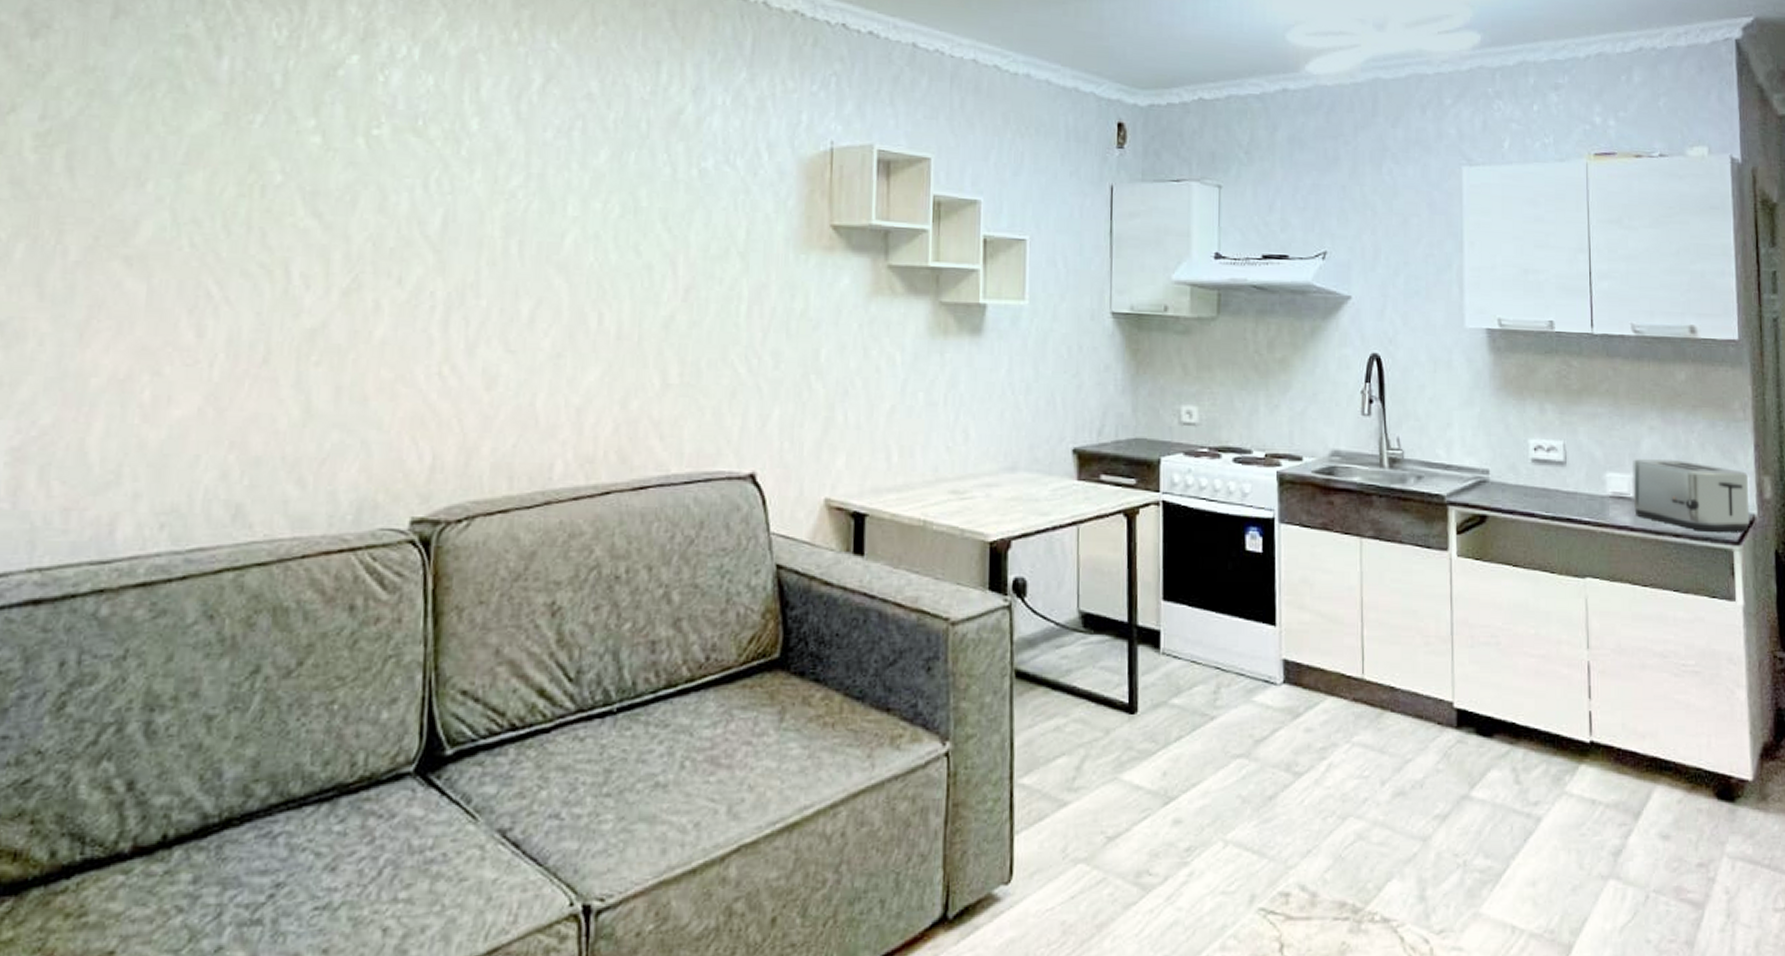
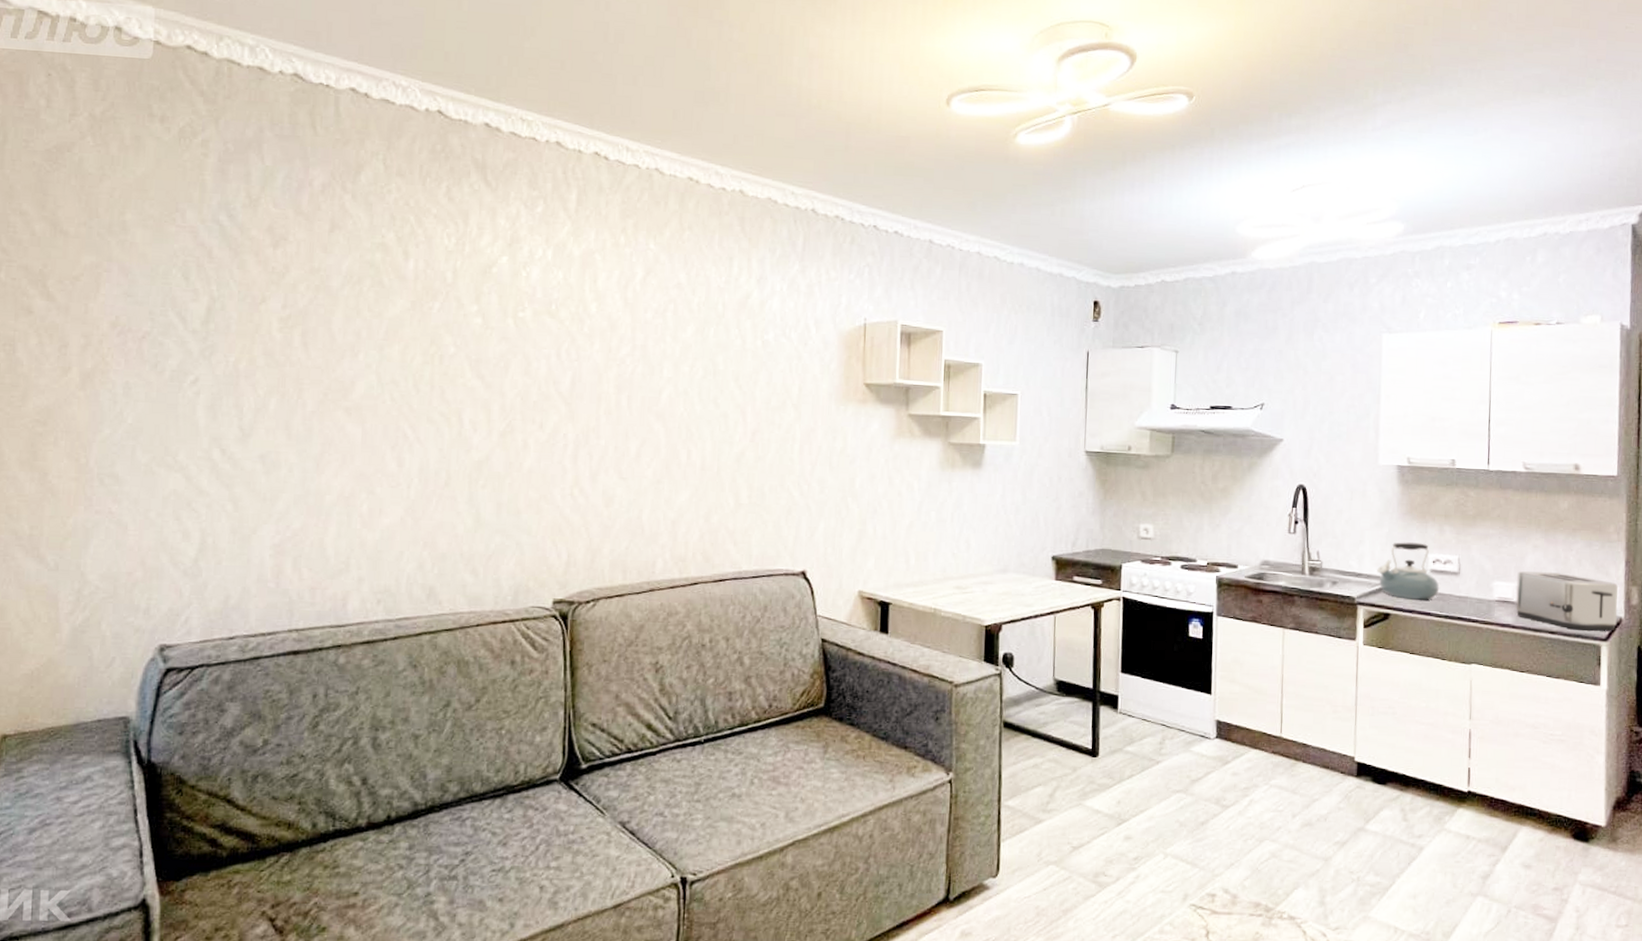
kettle: none [1469,424,1544,498] -> present [1377,542,1440,600]

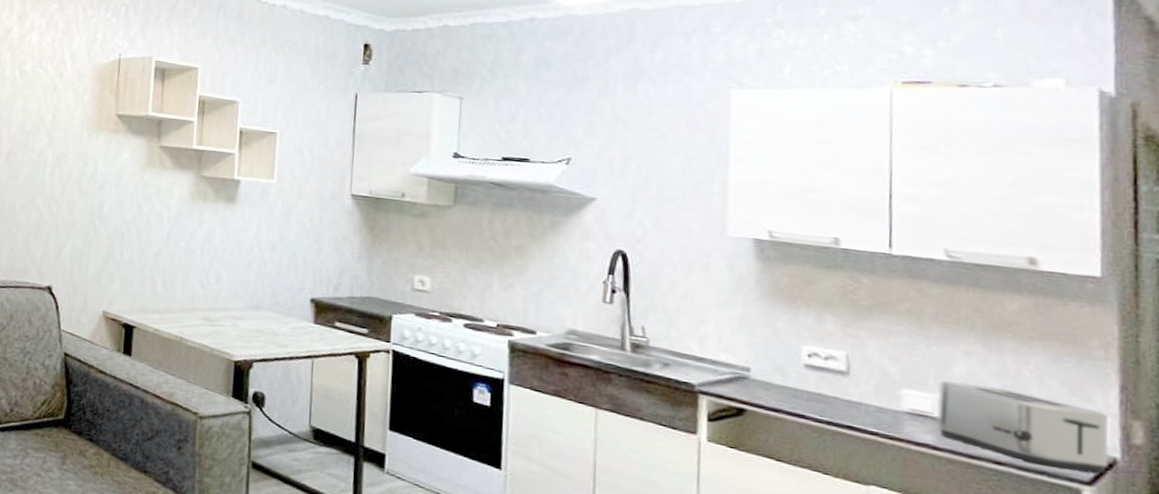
kettle: present [1377,542,1440,600] -> none [726,327,819,400]

